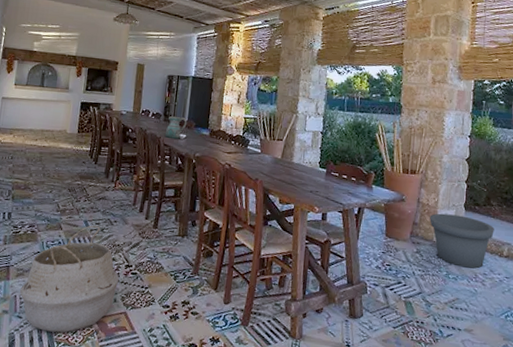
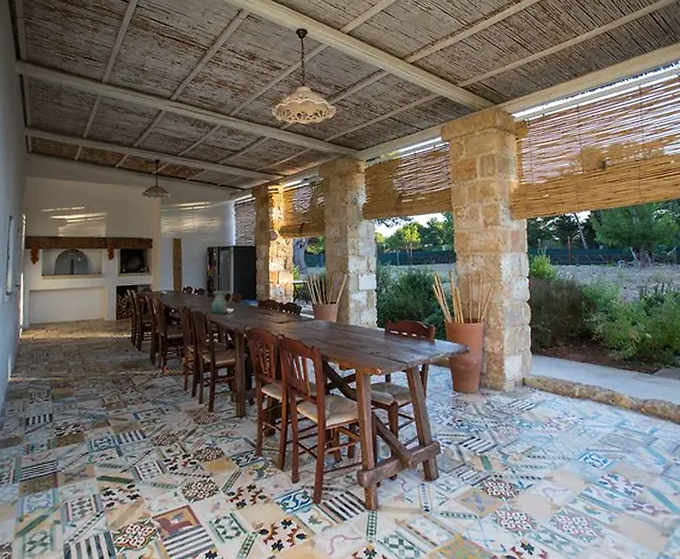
woven basket: present [20,225,120,333] -> none [71,417,178,537]
pot: present [429,213,494,269] -> none [497,360,564,413]

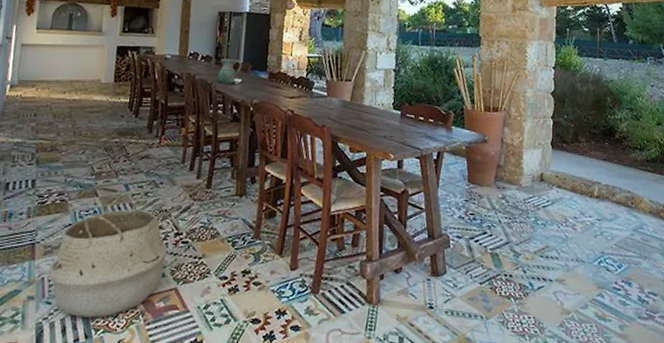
woven basket: none [71,417,178,537] -> present [48,189,168,318]

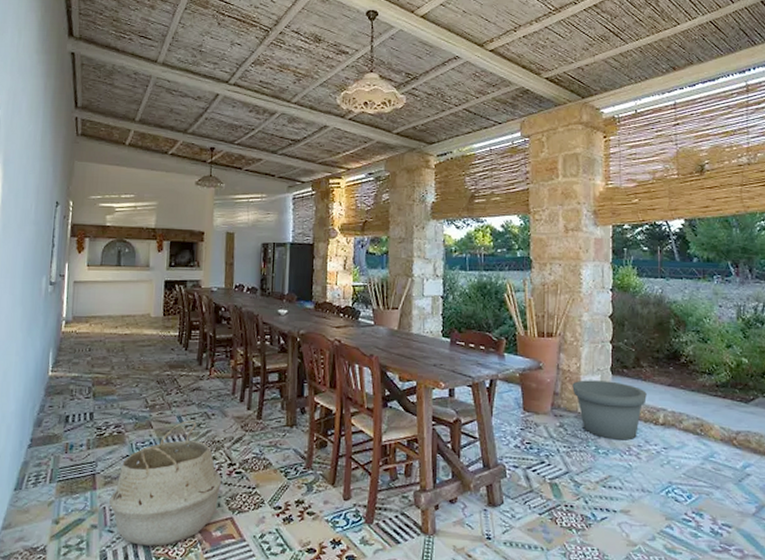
ceramic pitcher: present [218,59,243,84] -> none [264,290,288,315]
pot: none [515,153,584,212] -> present [572,380,647,441]

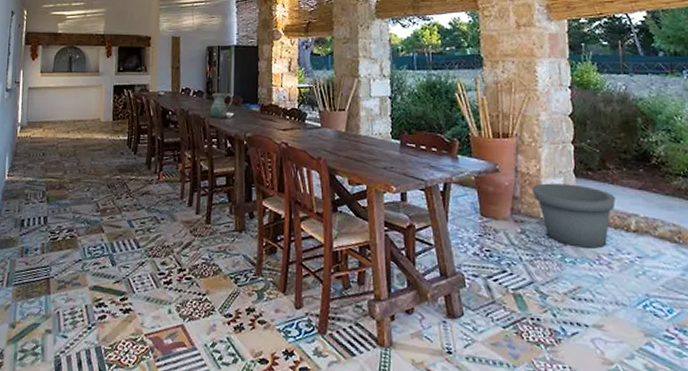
woven basket: present [109,420,222,546] -> none [63,225,173,353]
ceramic pitcher: none [264,290,288,315] -> present [210,93,234,118]

